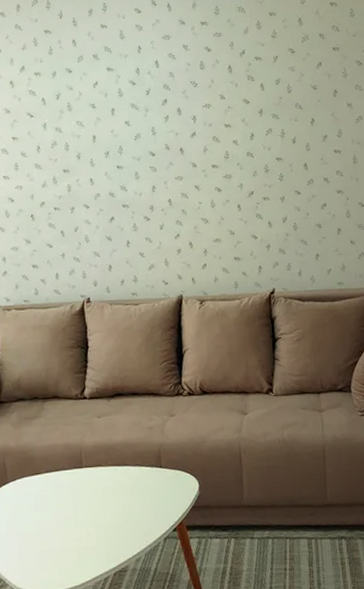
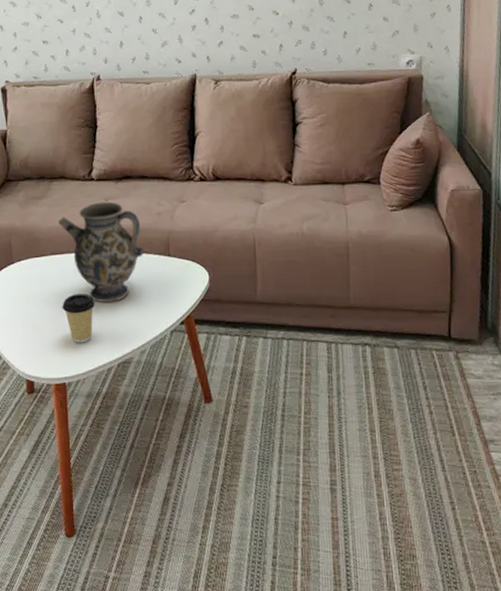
ewer: none [52,418,137,515] -> present [57,201,145,302]
coffee cup: none [58,508,91,556] -> present [62,294,95,343]

